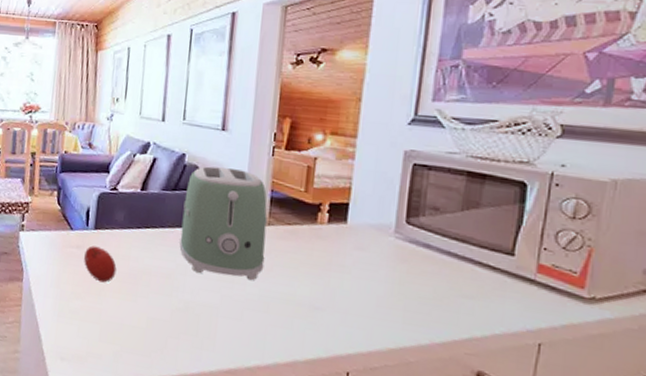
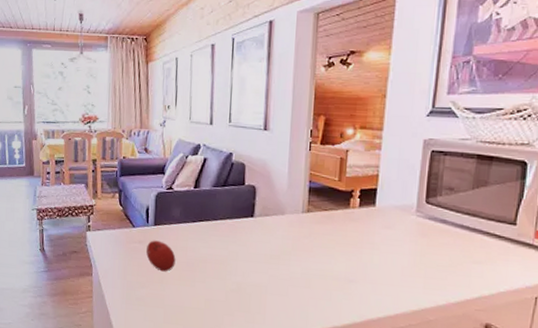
toaster: present [179,166,268,281] -> none [230,163,307,262]

